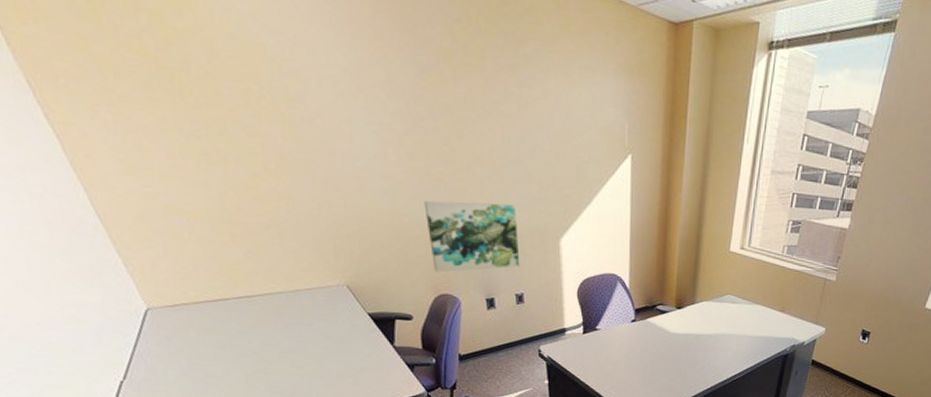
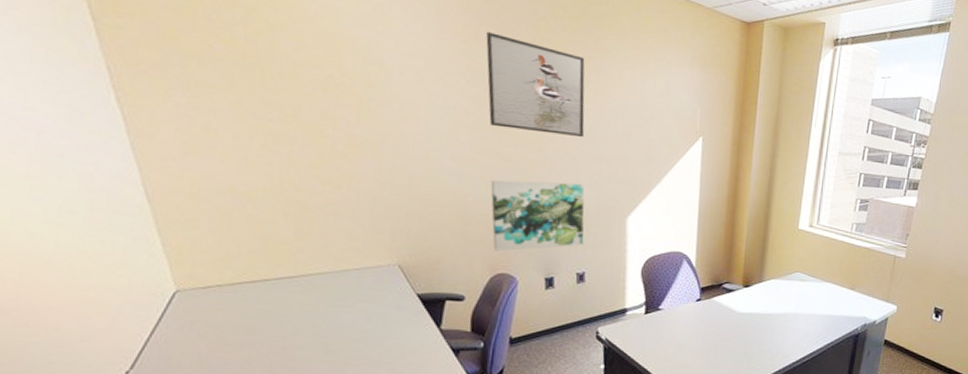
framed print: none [400,37,511,156] -> present [486,32,585,138]

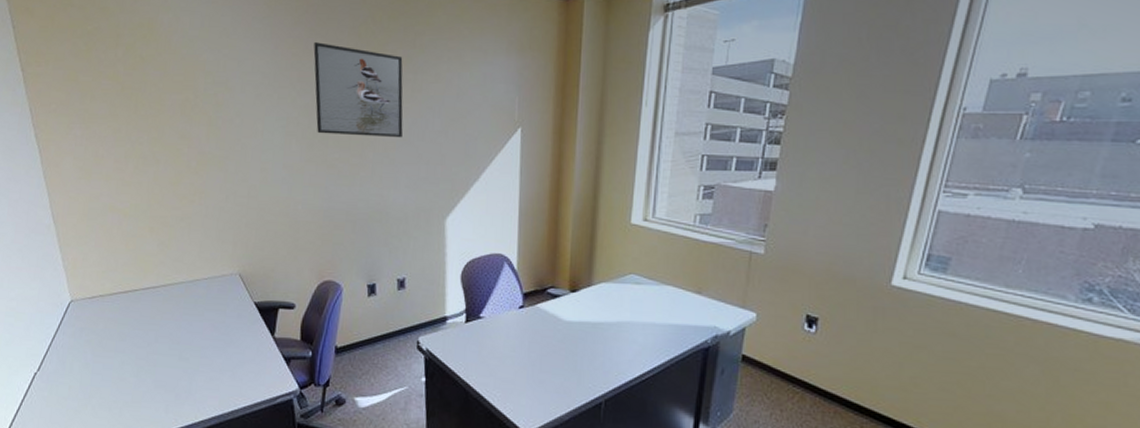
wall art: present [490,179,585,252] -> none [318,185,404,259]

